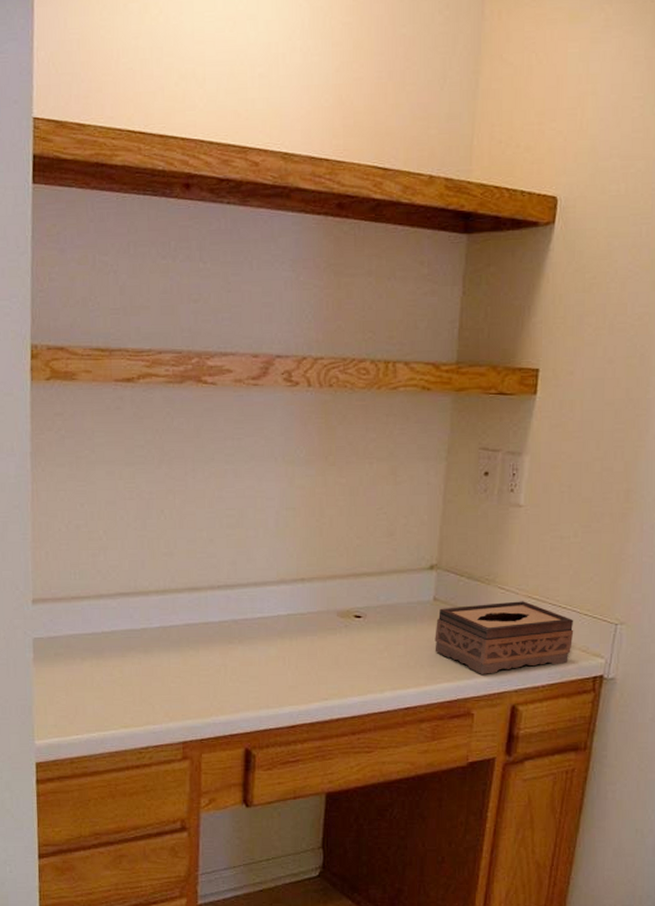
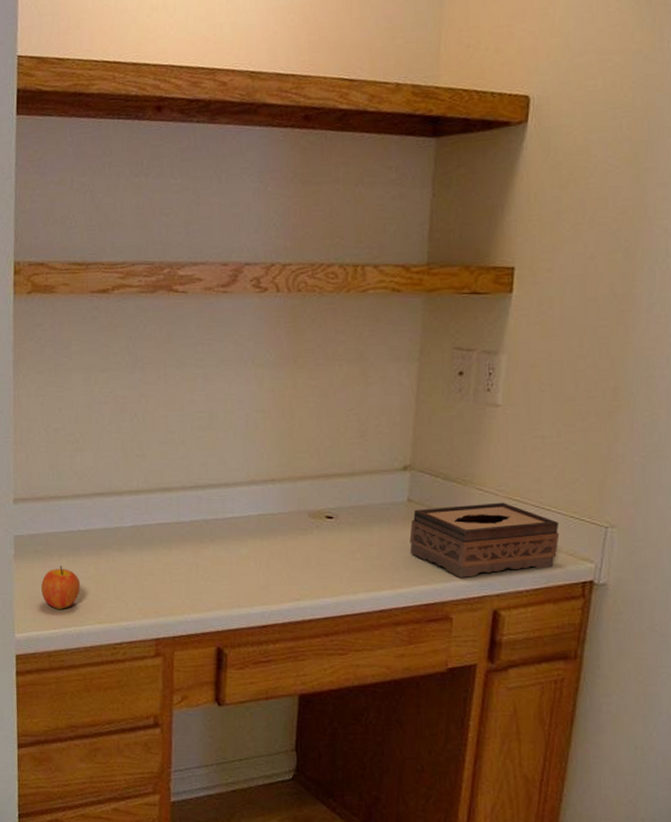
apple: none [63,668,105,714] -> present [41,565,81,609]

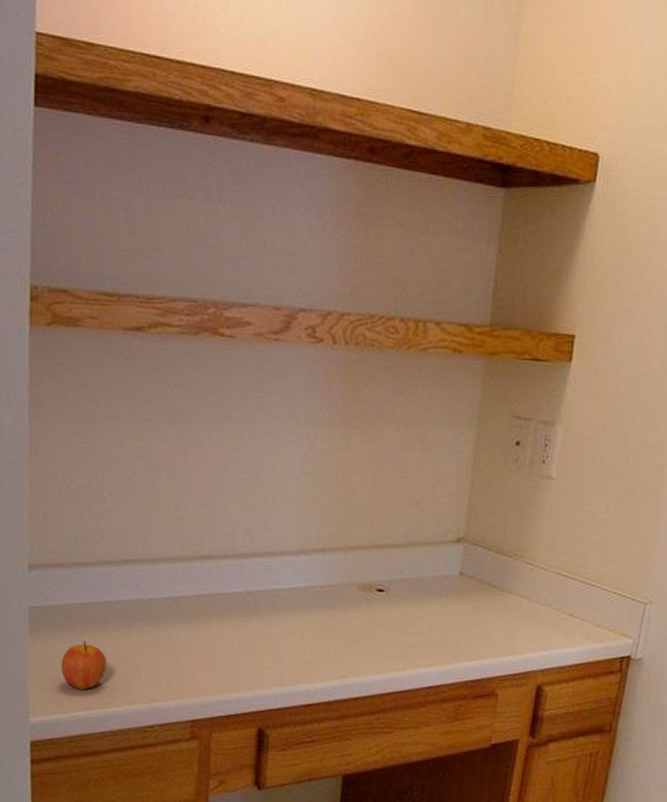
tissue box: present [409,502,560,578] -> none [459,577,603,653]

